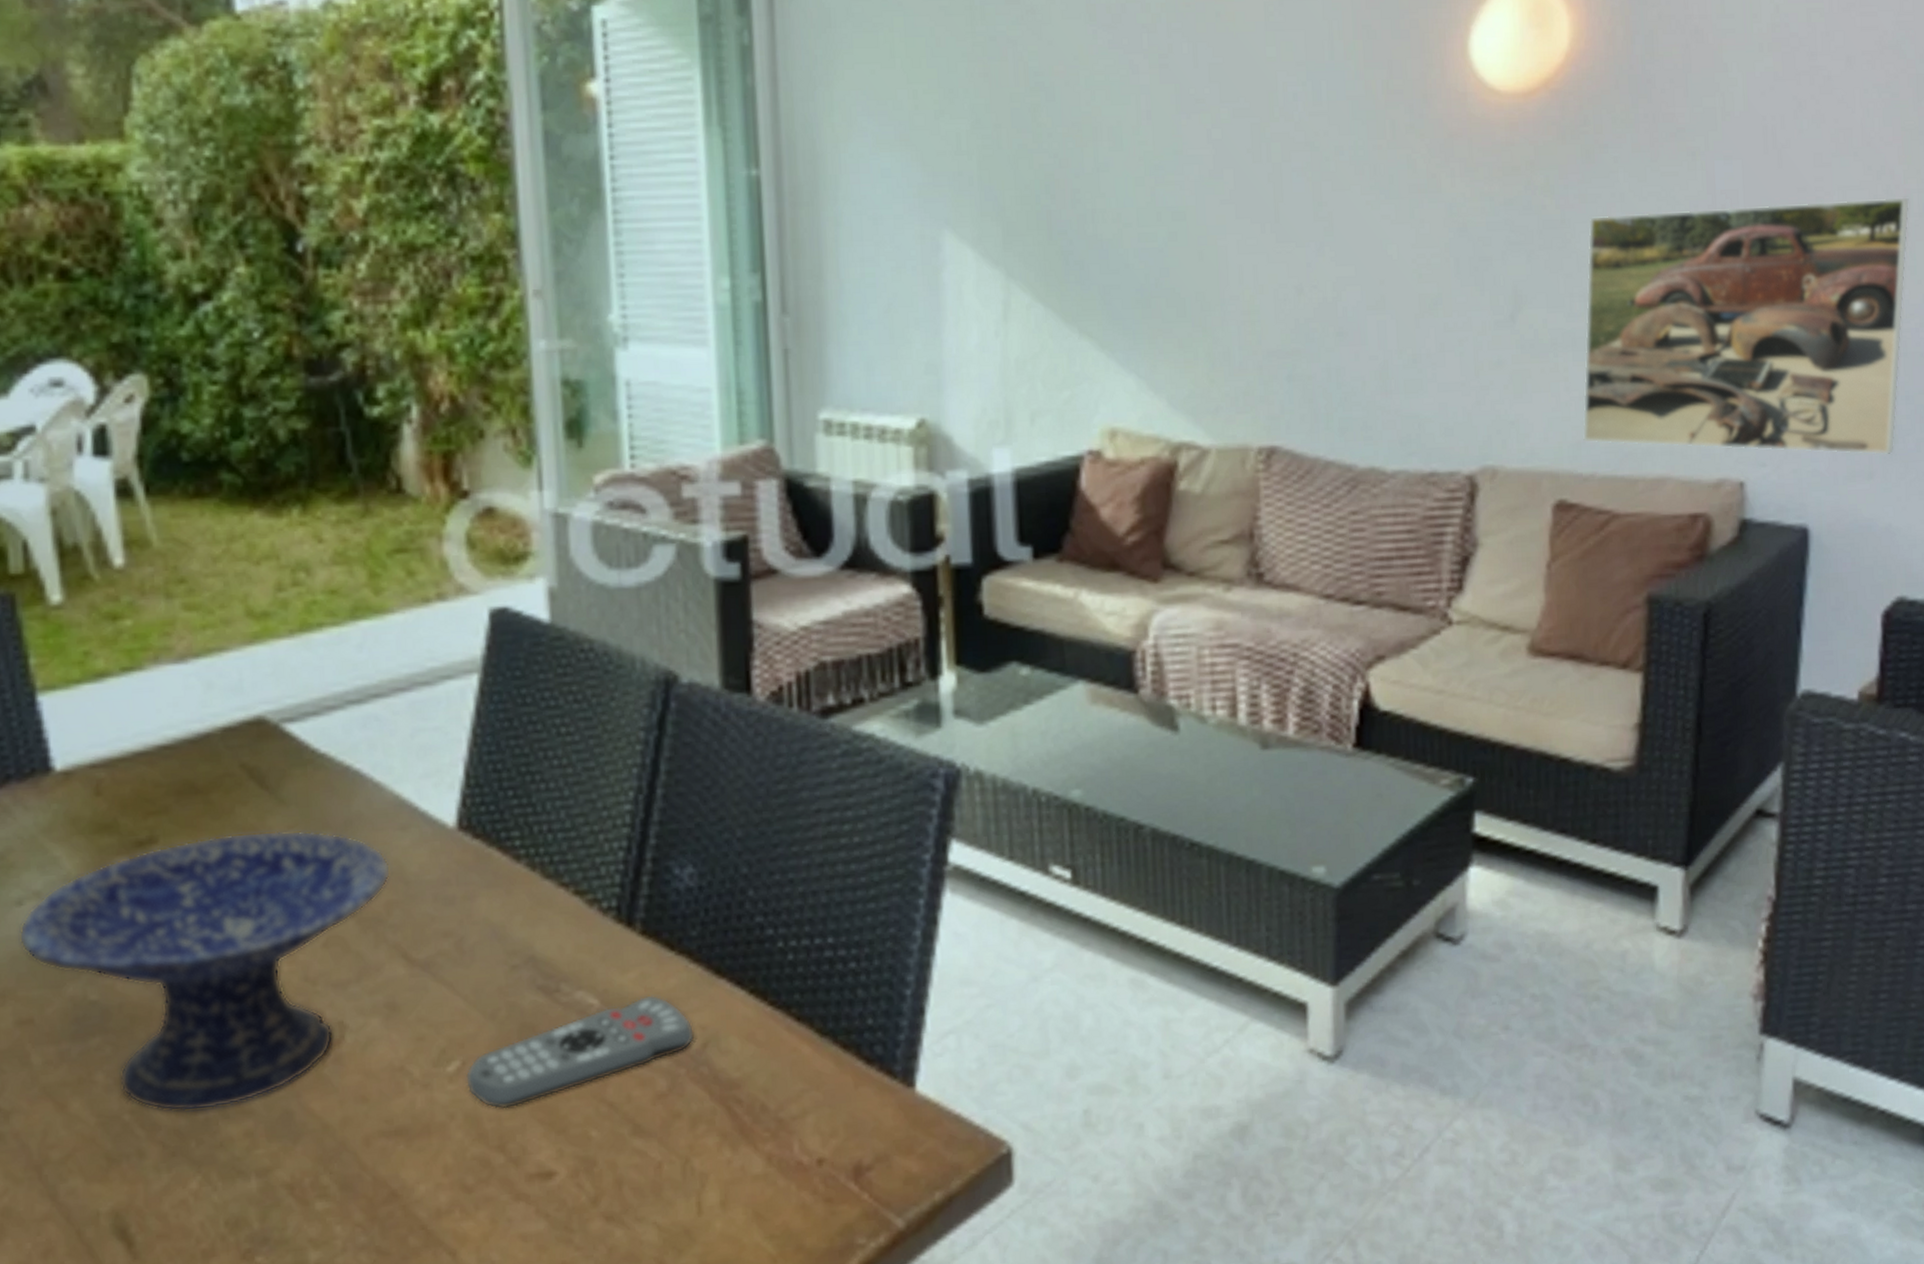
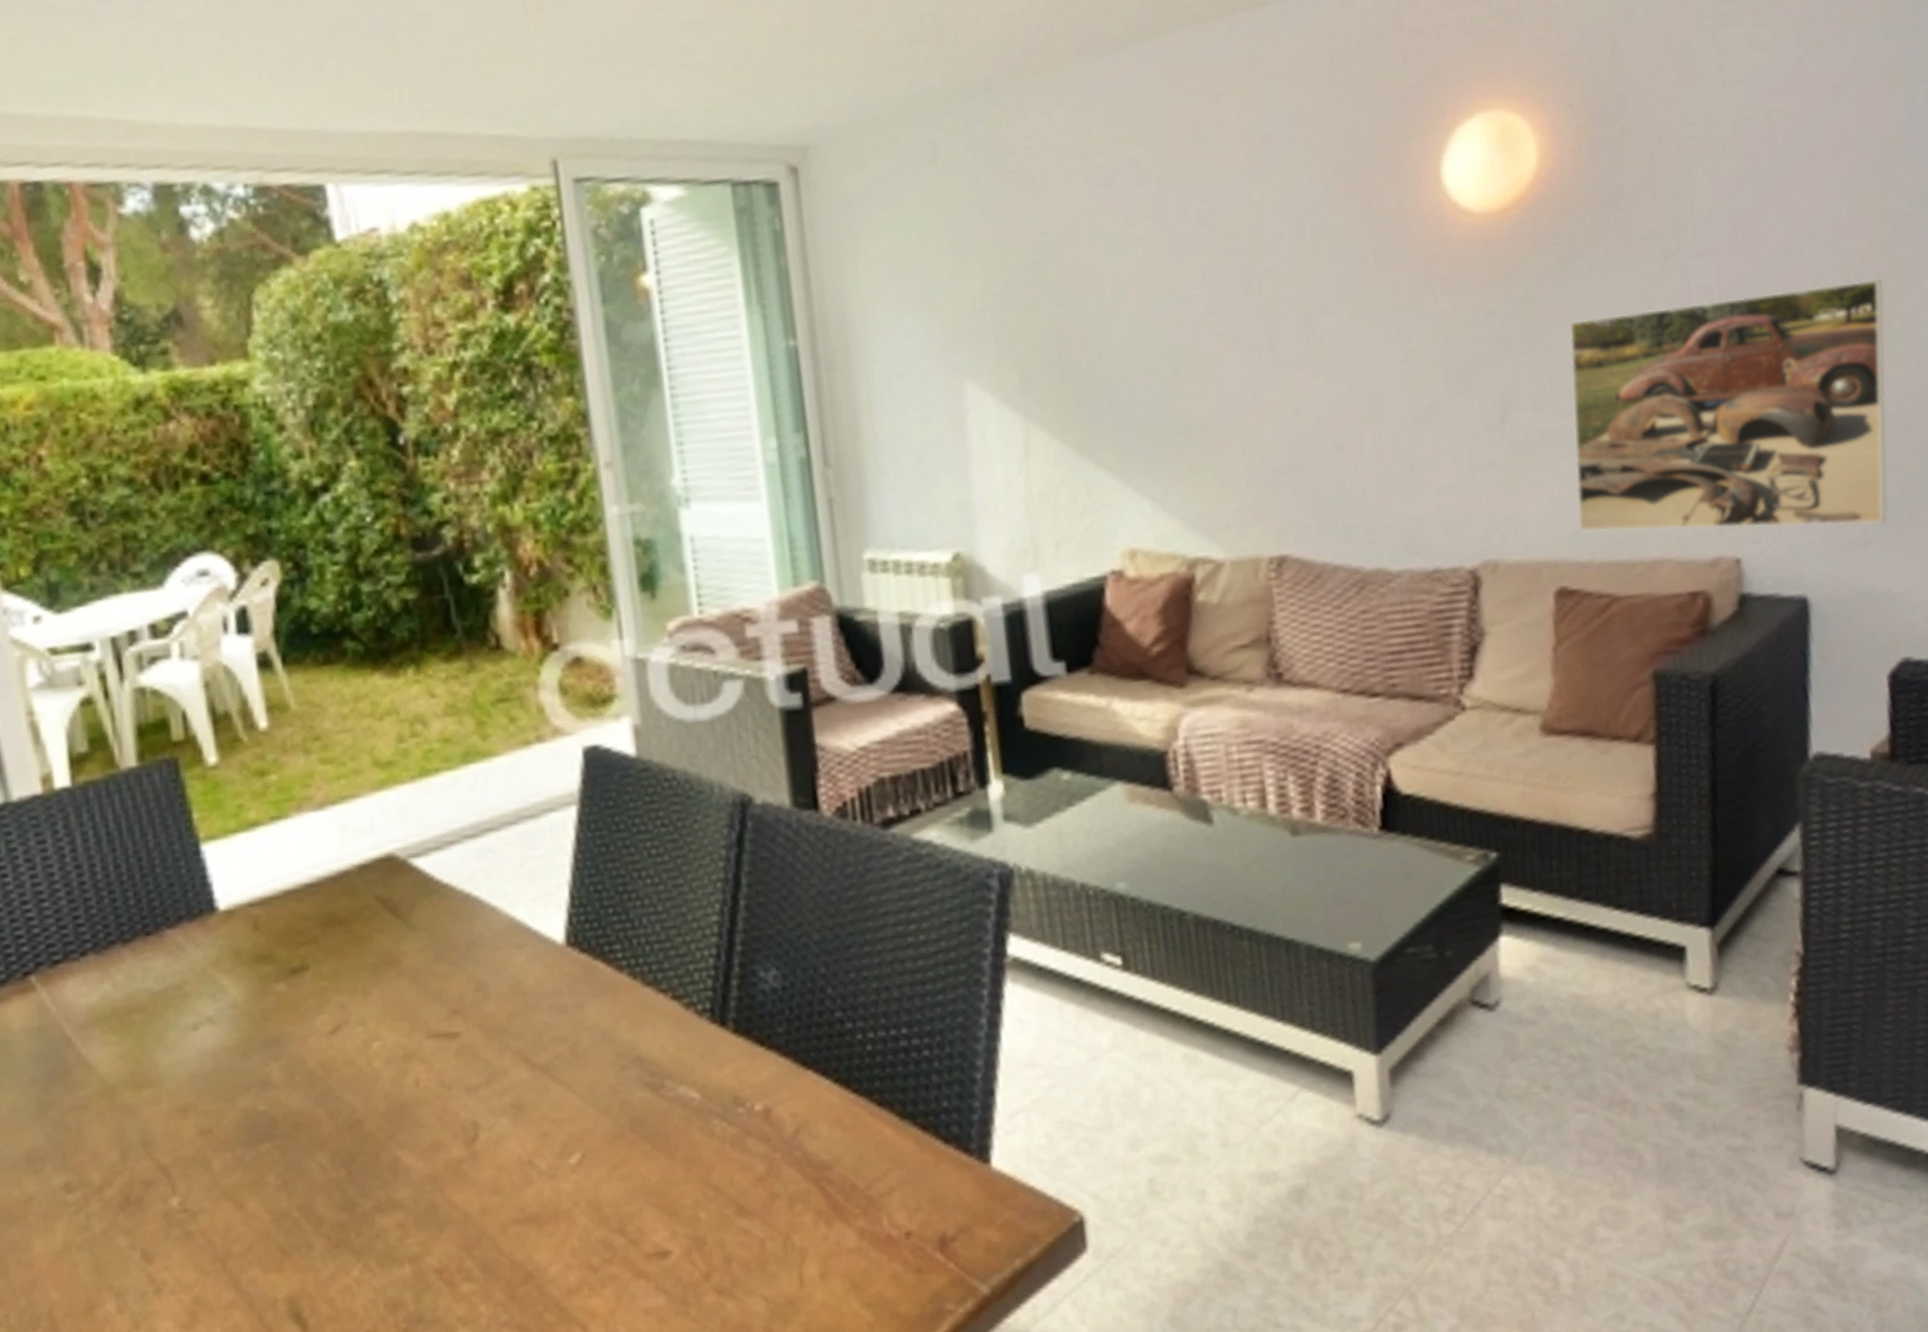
decorative bowl: present [18,830,392,1112] -> none [195,952,511,1208]
remote control: present [465,994,695,1110] -> none [585,1087,788,1196]

